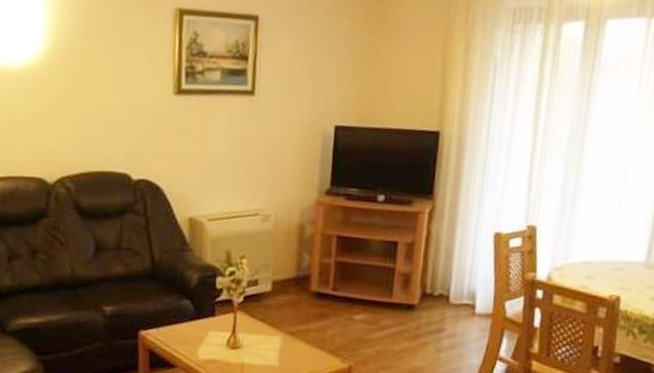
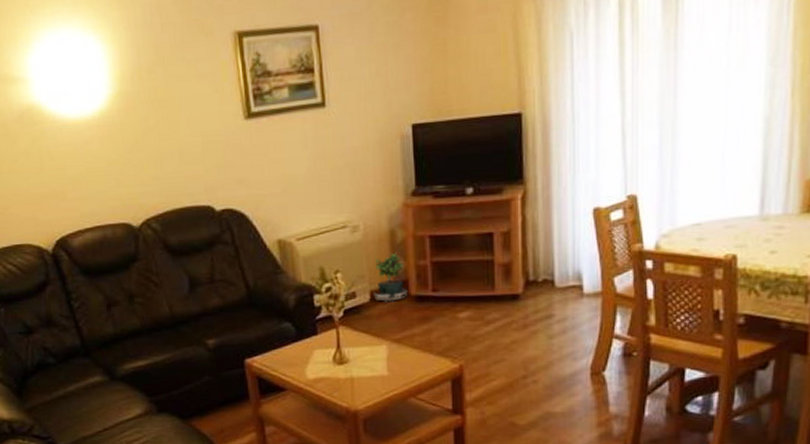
potted plant: none [276,247,309,296] -> present [374,253,408,303]

